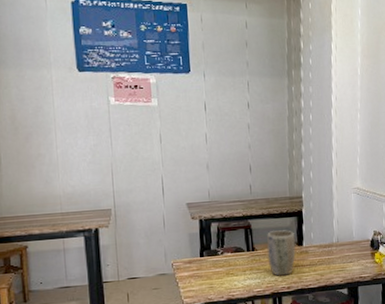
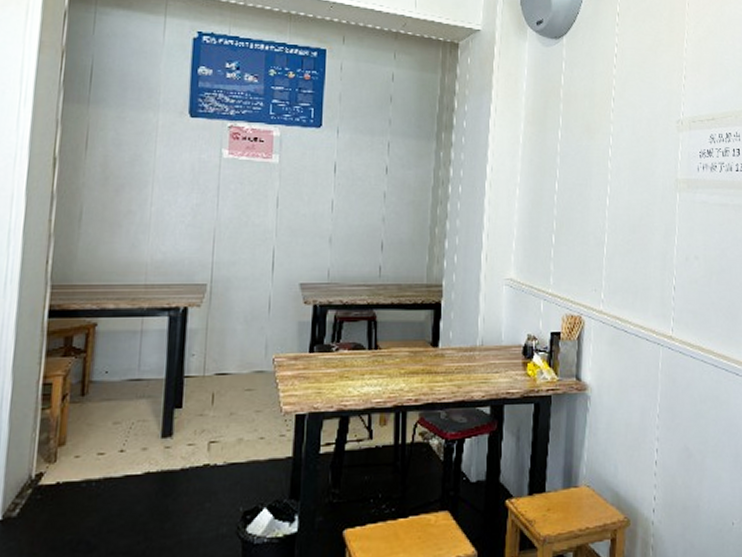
plant pot: present [266,230,296,276] -> none [393,325,429,384]

